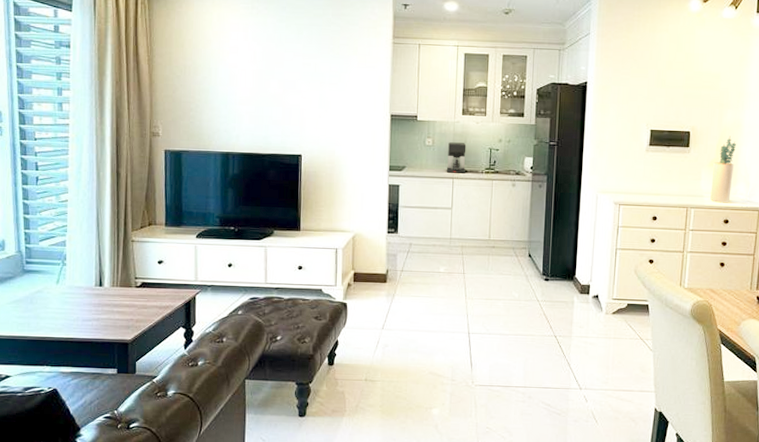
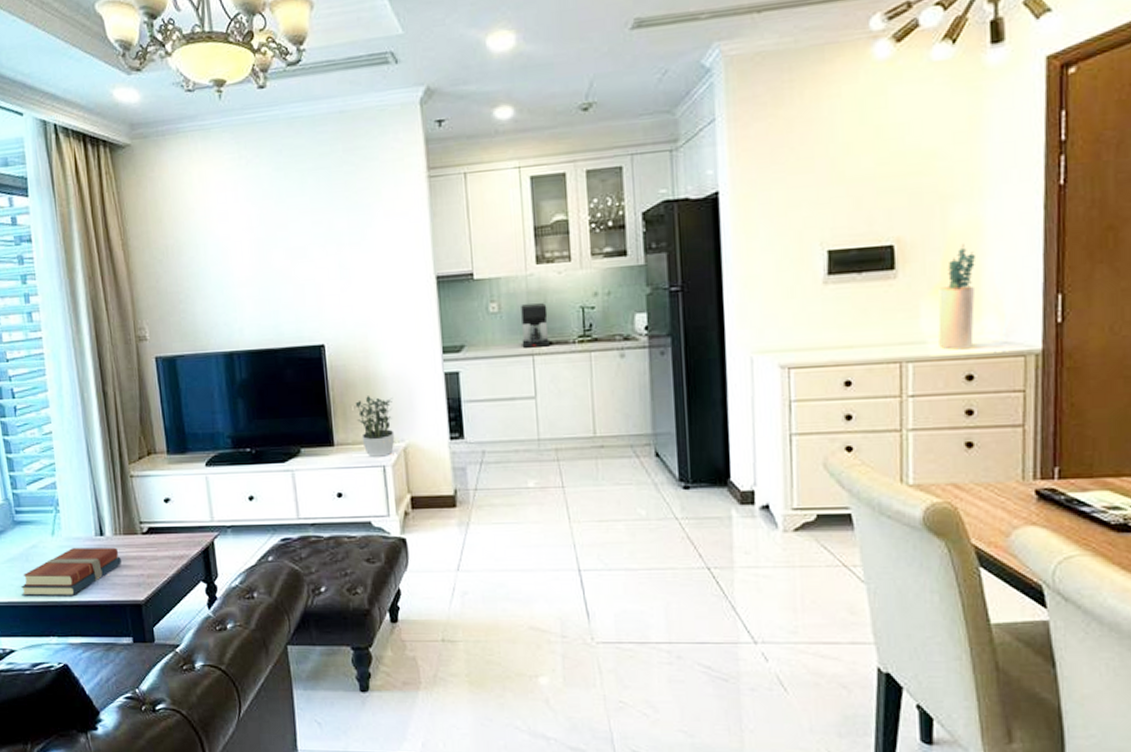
books: none [22,295,115,334] -> present [21,547,121,597]
potted plant: none [318,196,349,243] -> present [353,396,395,458]

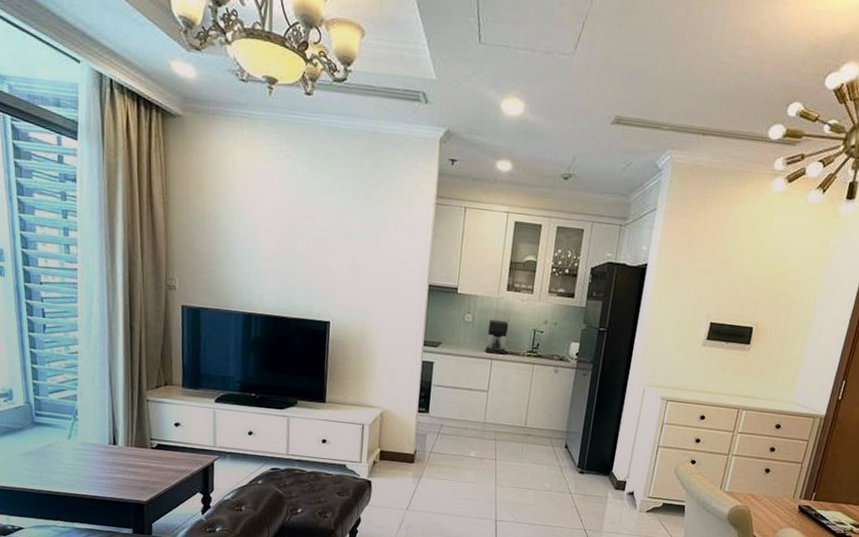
books: present [21,547,121,597] -> none [33,451,130,491]
potted plant: present [353,396,395,458] -> none [346,368,379,418]
vase: present [938,243,976,350] -> none [765,335,801,407]

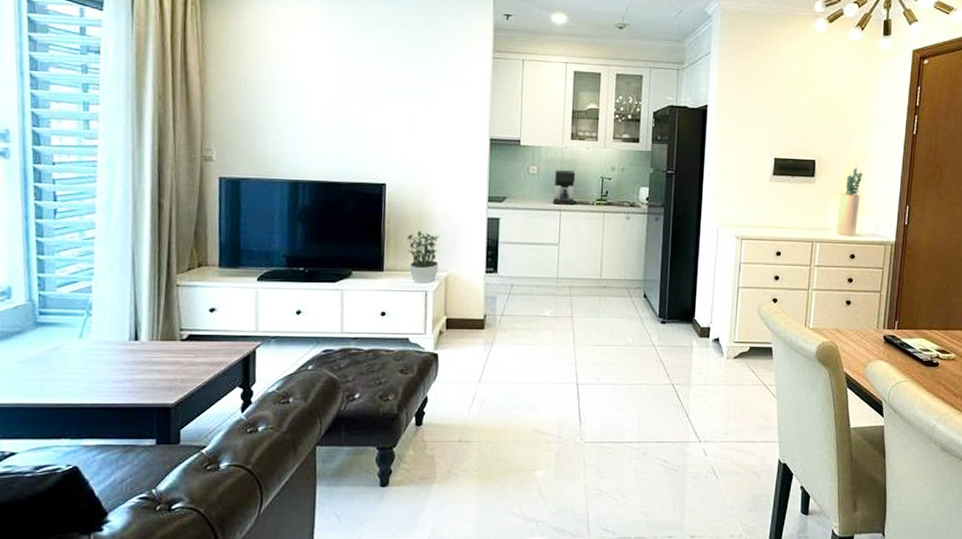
potted plant: none [346,368,379,418] -> present [405,231,442,284]
vase: none [765,335,801,407] -> present [836,165,862,237]

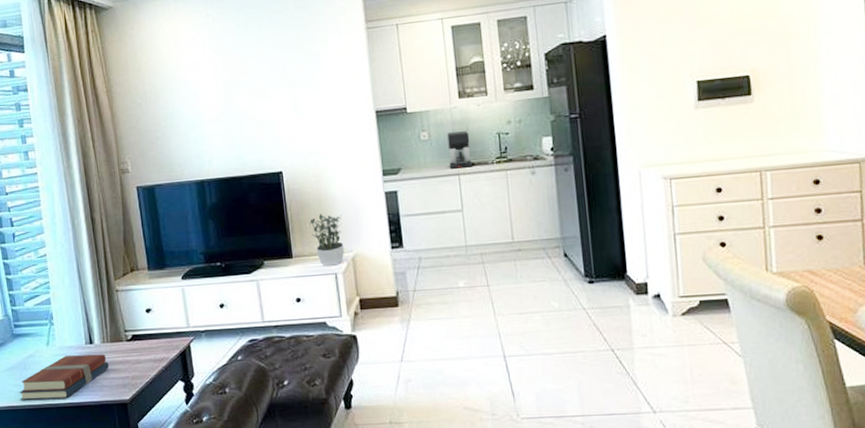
books: none [32,351,154,399] -> present [19,354,109,400]
vase: present [836,165,862,237] -> none [787,72,818,160]

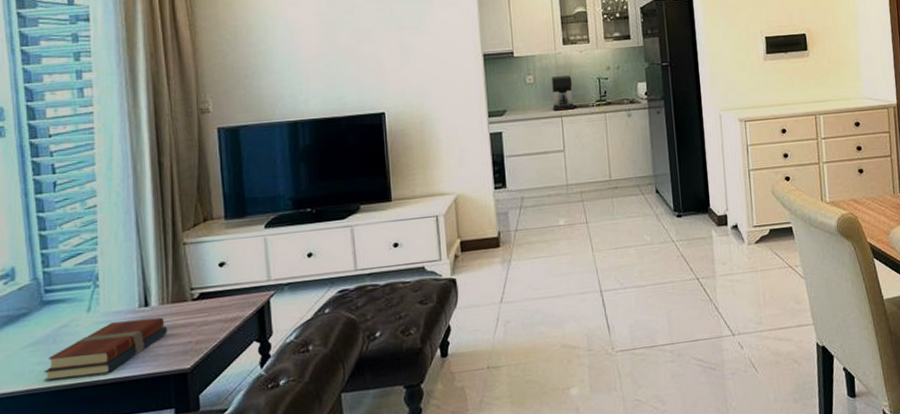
potted plant: present [308,214,345,267] -> none [410,155,447,210]

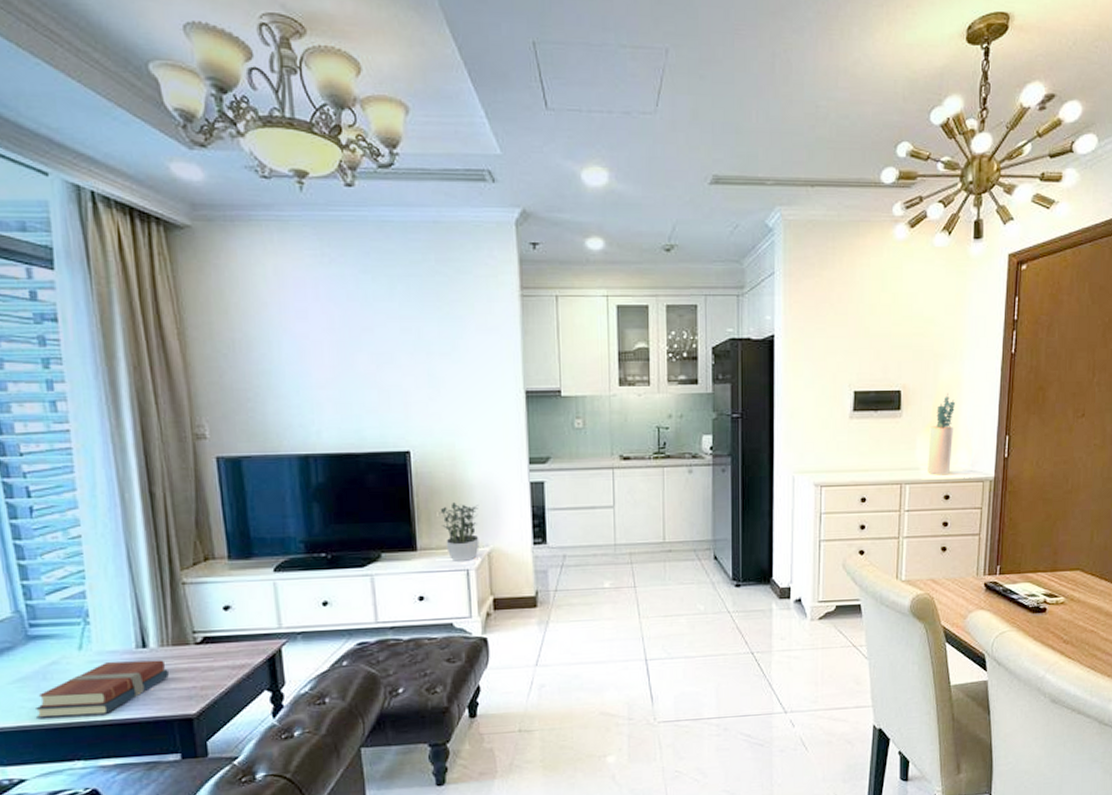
potted plant: none [410,155,447,210] -> present [438,502,480,563]
coffee maker: present [552,75,574,111] -> none [603,422,628,462]
vase: none [834,33,858,106] -> present [928,393,955,475]

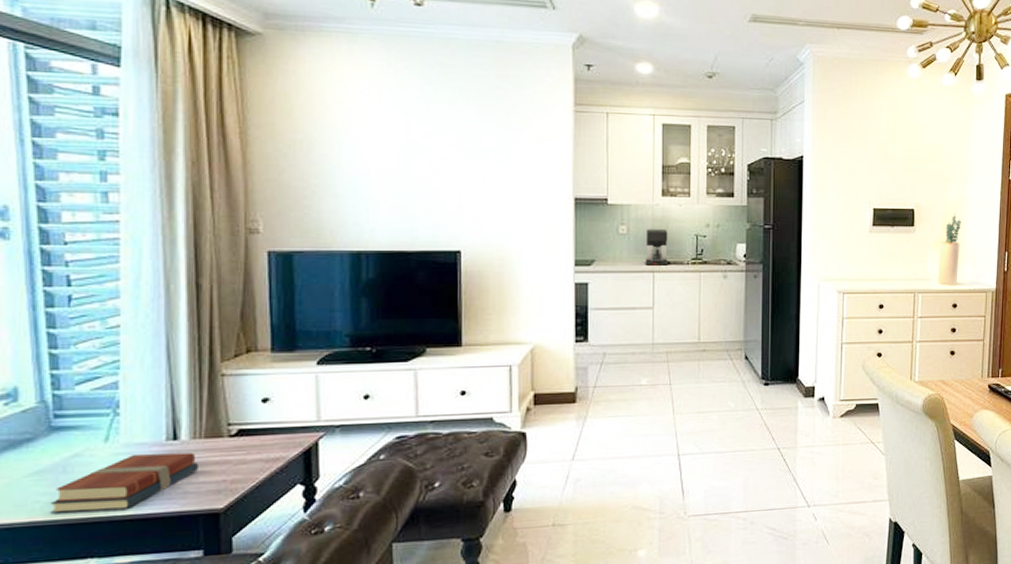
potted plant: present [438,502,480,563] -> none [485,301,525,358]
coffee maker: none [603,422,628,462] -> present [645,229,668,266]

